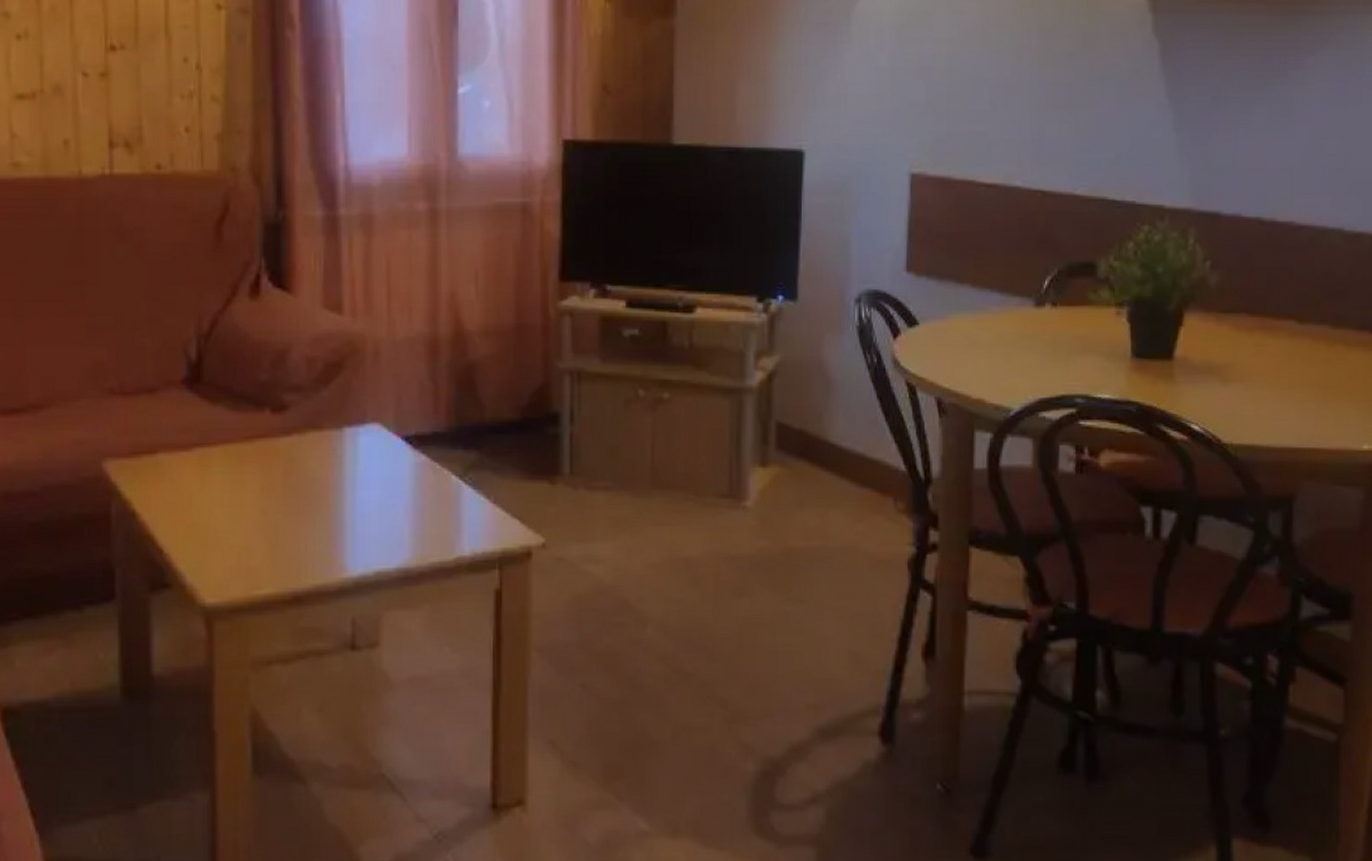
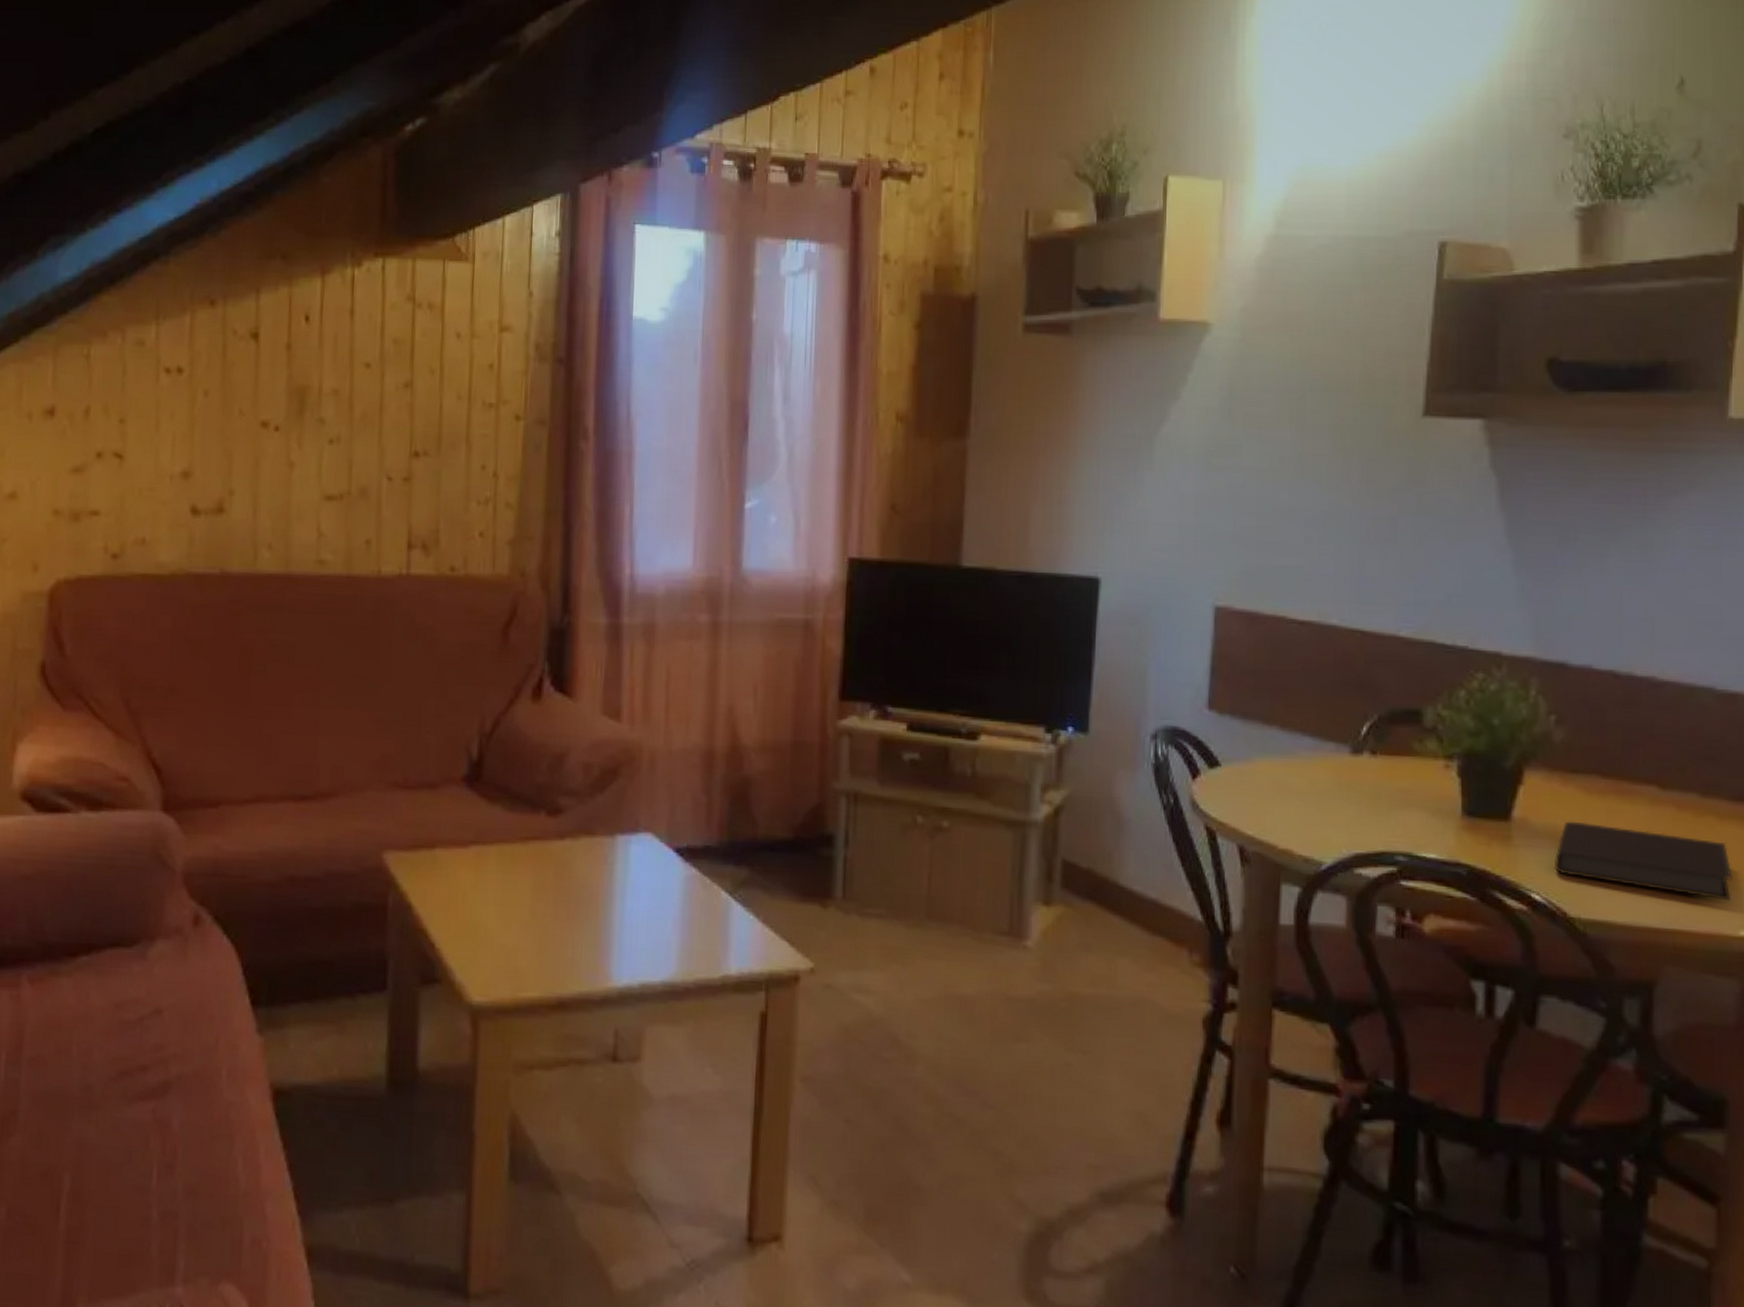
notebook: none [1209,356,1358,419] -> present [1553,821,1733,901]

